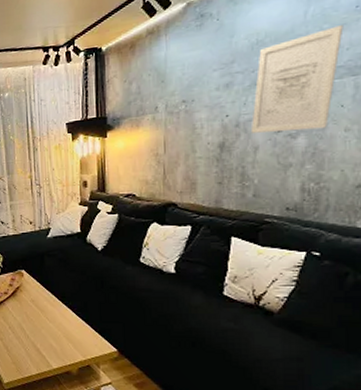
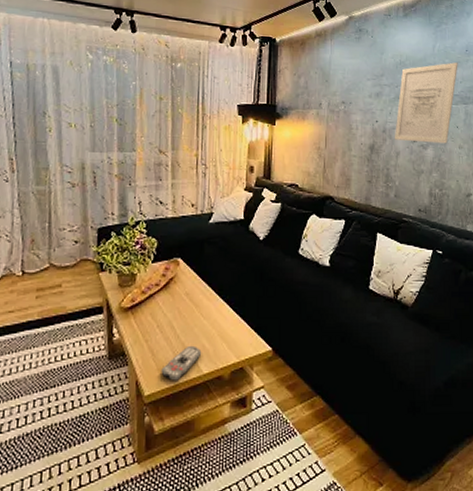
remote control: none [16,344,50,373] -> present [161,345,202,381]

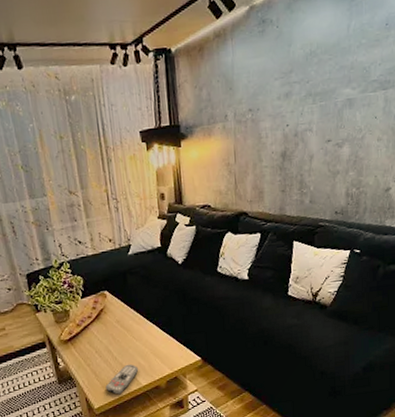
wall art: present [395,62,458,144] -> none [307,41,377,143]

